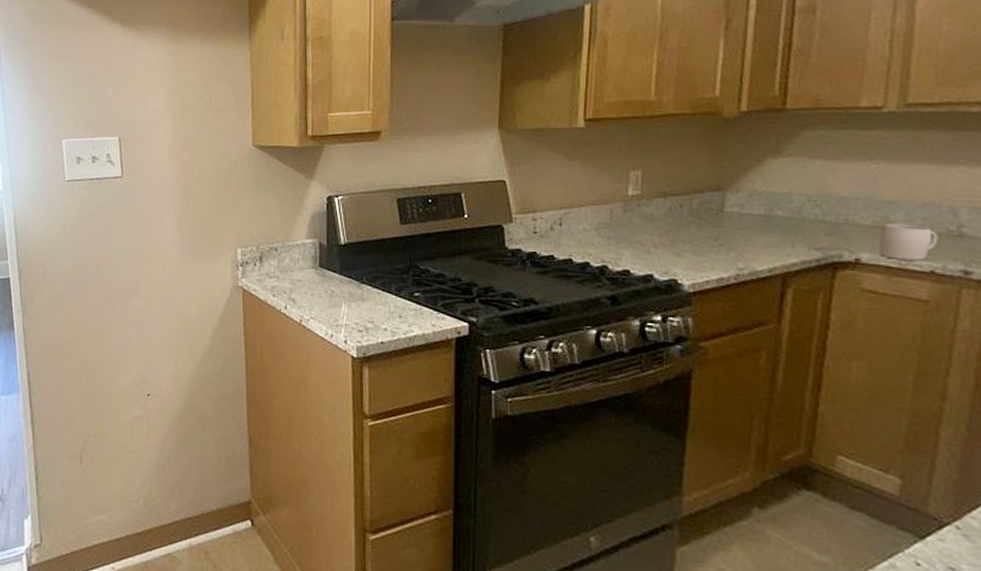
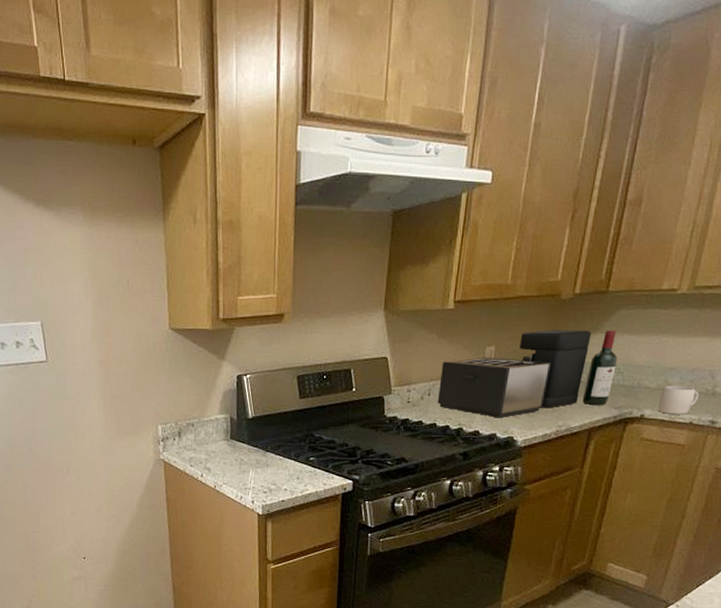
toaster: none [571,183,720,256] -> present [437,357,552,418]
coffee maker: none [674,152,770,245] -> present [519,330,591,407]
wine bottle: none [768,154,811,245] -> present [582,330,618,405]

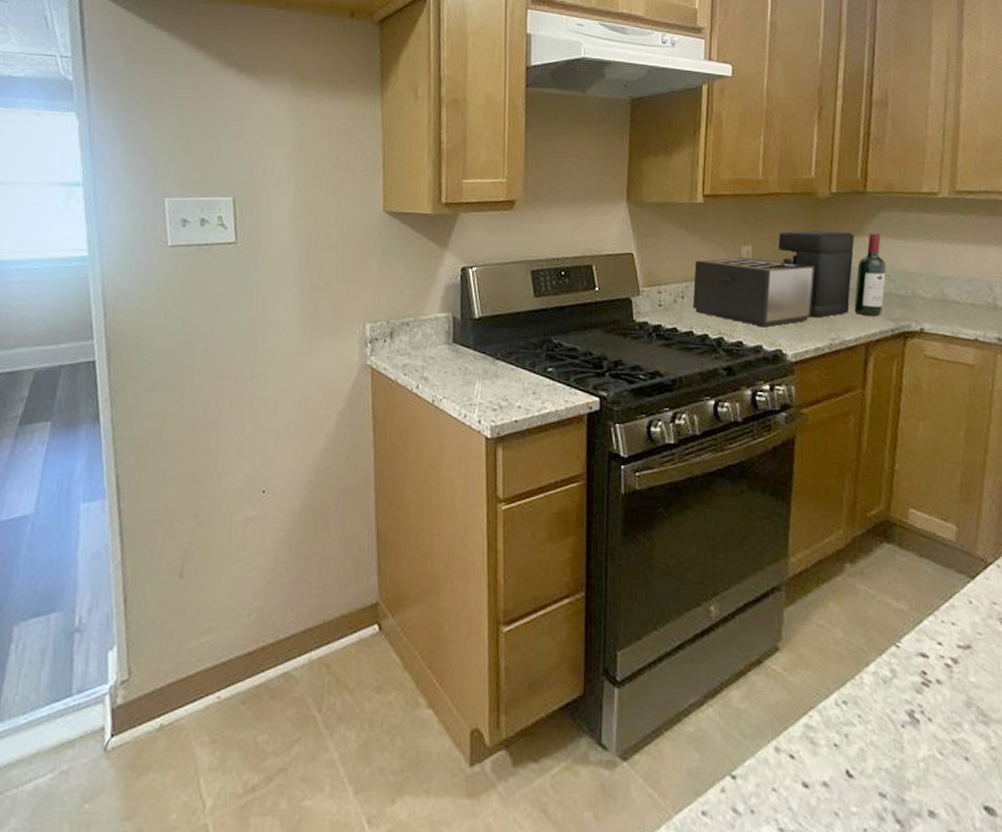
mug: present [658,385,699,414] -> none [937,296,980,330]

